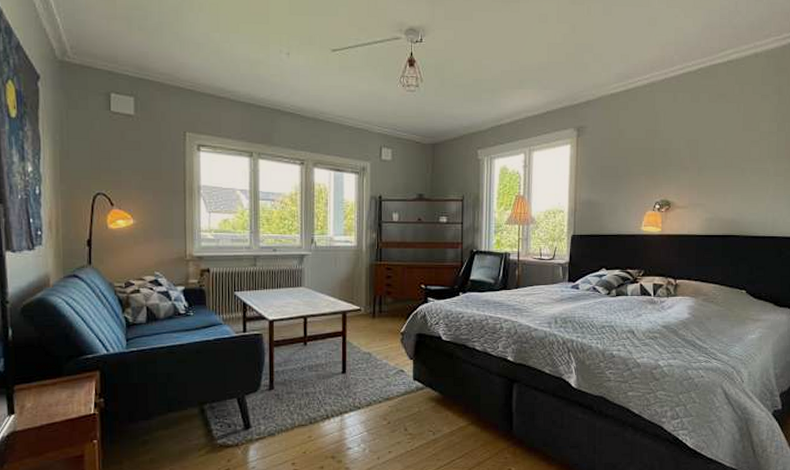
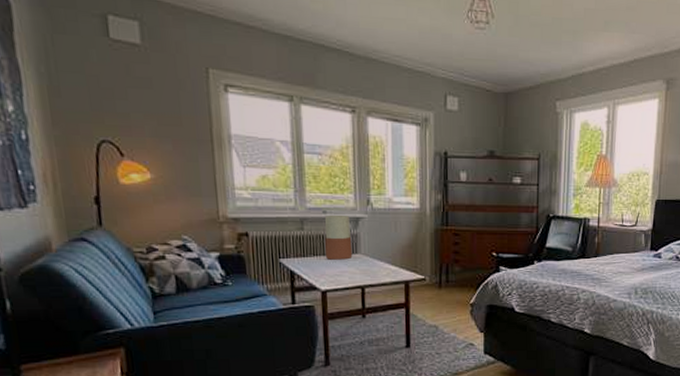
vase: none [274,253,297,292] -> present [324,216,353,260]

